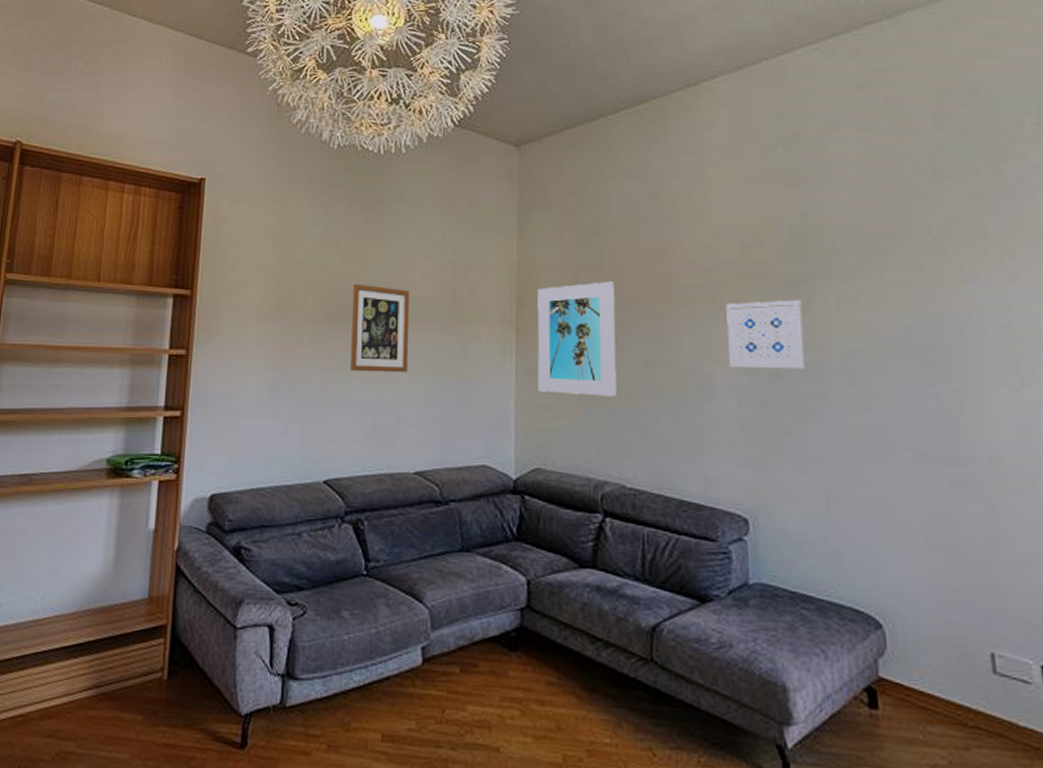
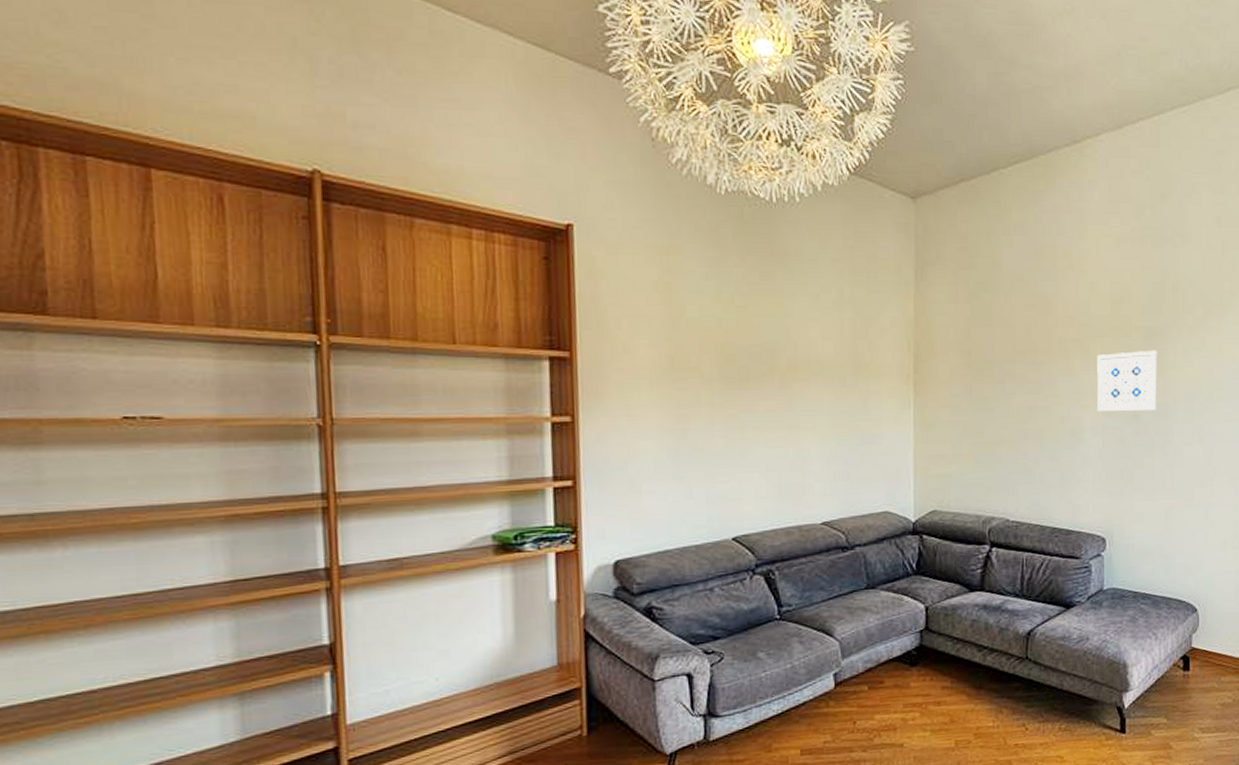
wall art: present [349,283,410,373] -> none [750,341,811,431]
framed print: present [537,281,617,397] -> none [933,336,1004,443]

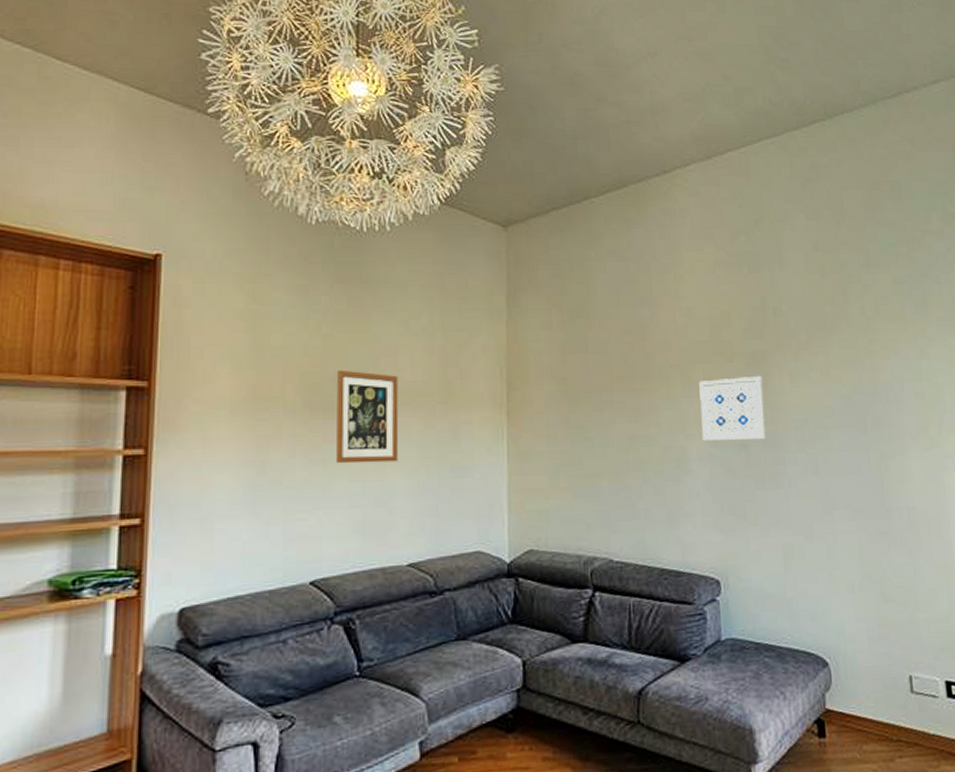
wall art: none [750,341,811,431] -> present [335,369,399,464]

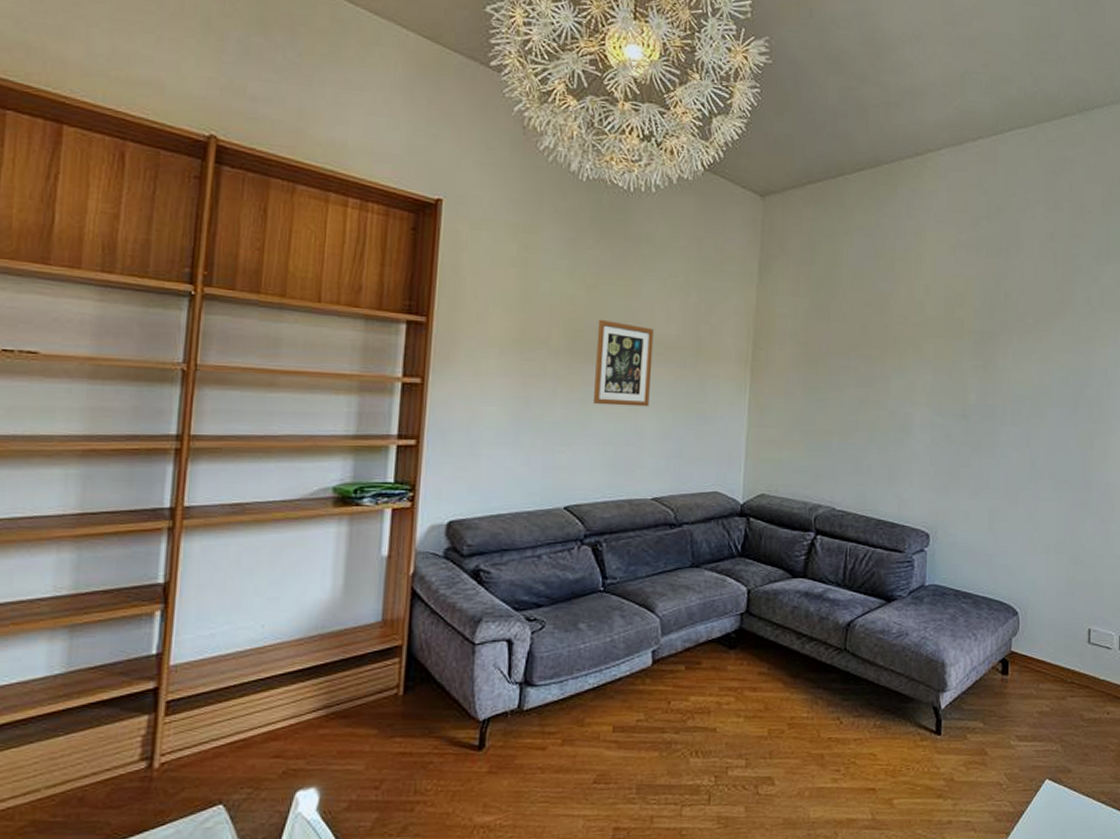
wall art: present [699,375,766,440] -> none [926,353,988,412]

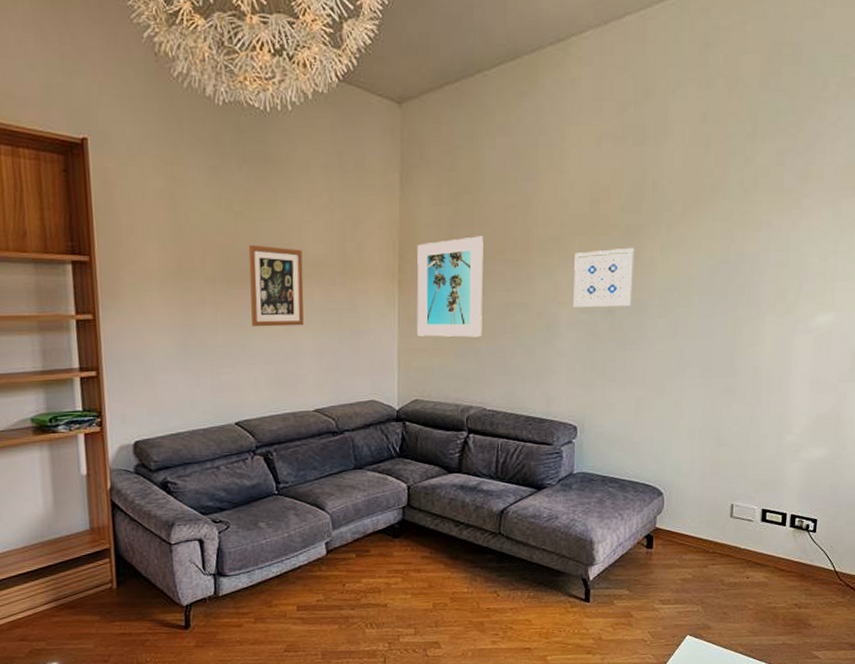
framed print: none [767,329,839,432] -> present [417,236,483,337]
wall art: none [926,353,988,412] -> present [572,247,635,307]

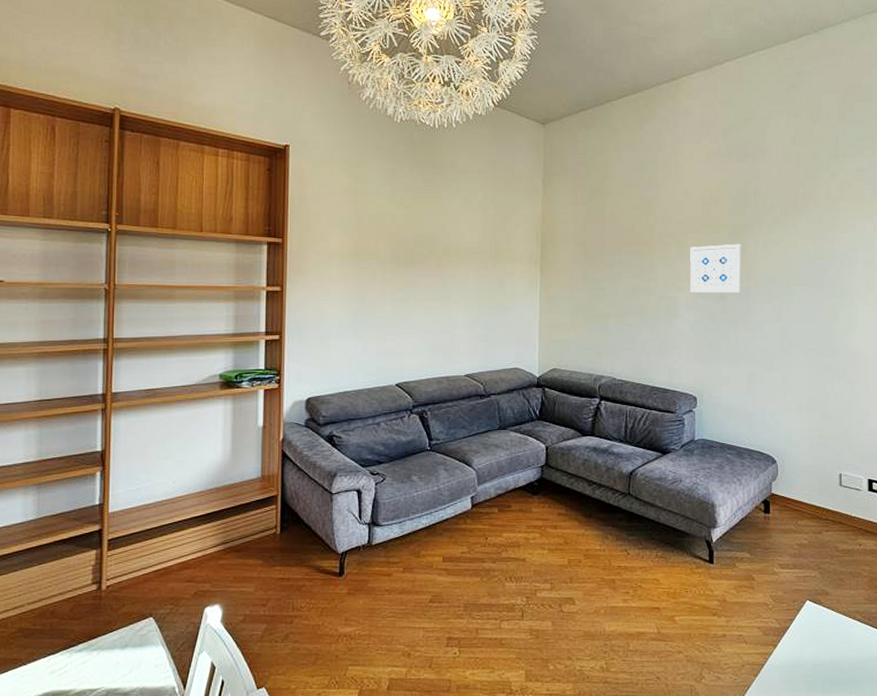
wall art: present [248,244,304,327] -> none [414,233,460,302]
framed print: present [417,236,483,337] -> none [556,231,613,316]

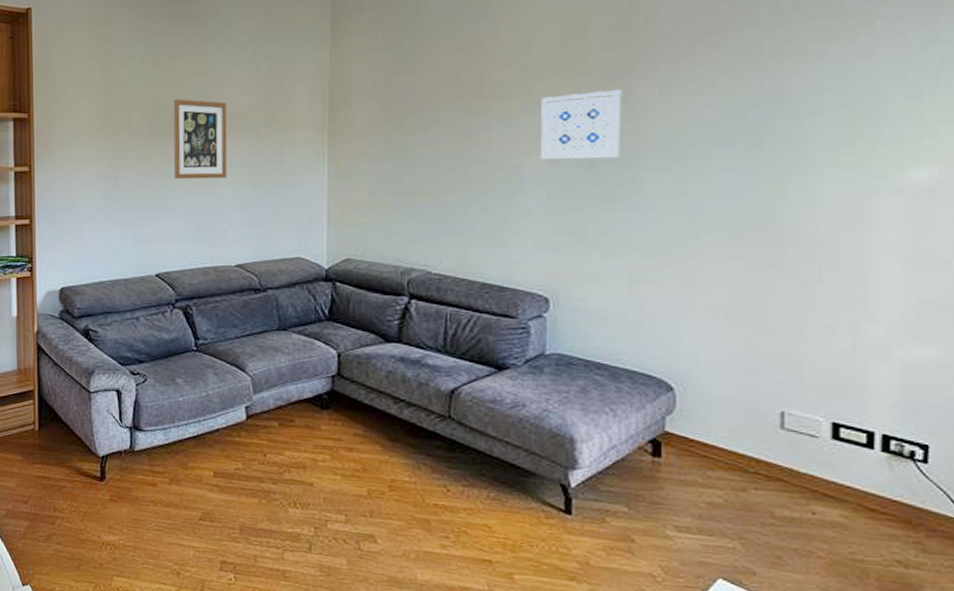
wall art: none [414,233,460,302] -> present [173,98,227,180]

